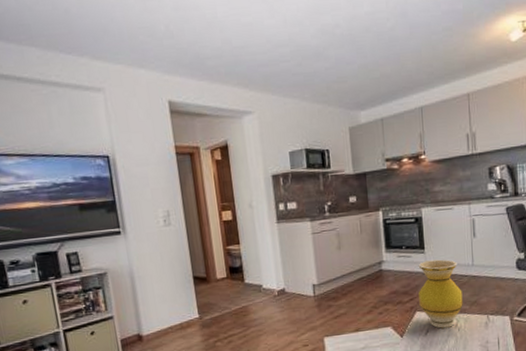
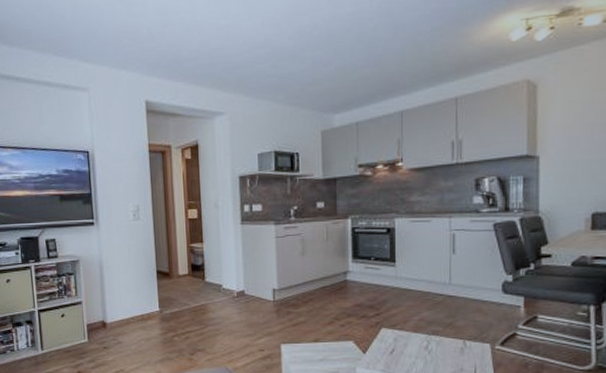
vase: present [418,259,463,329] -> none [386,274,436,349]

